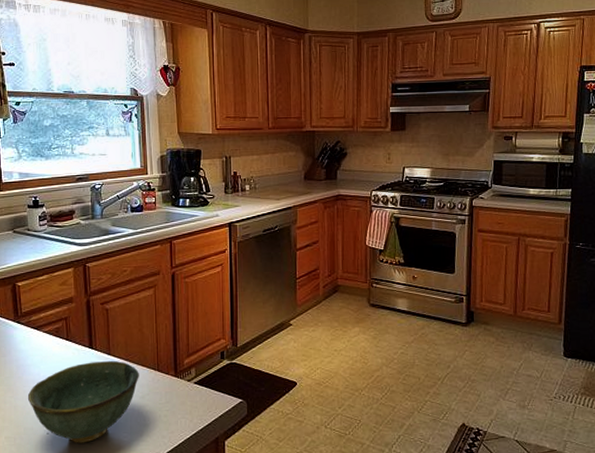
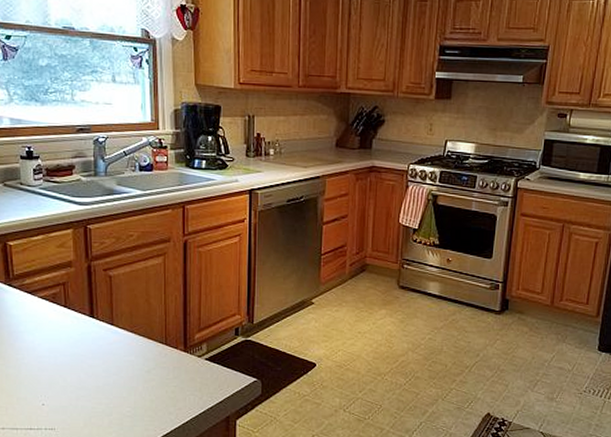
bowl: present [27,360,139,443] -> none [20,331,145,416]

